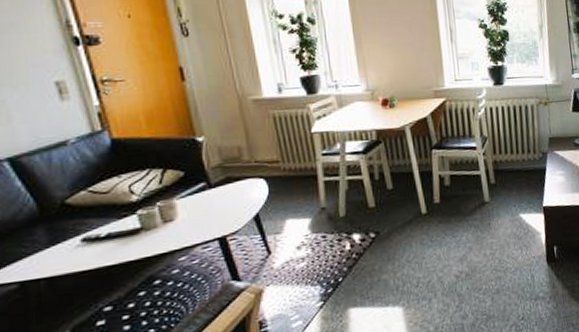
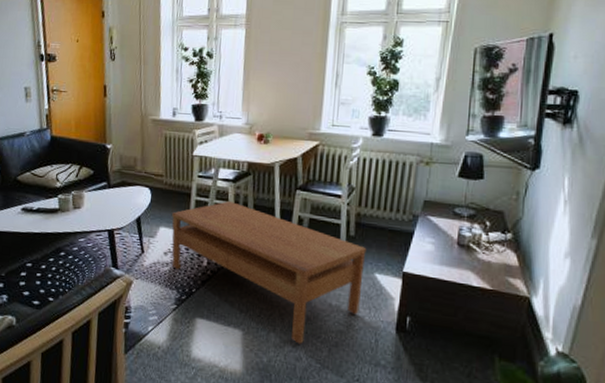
coffee table: none [298,174,512,302] -> present [172,201,367,344]

